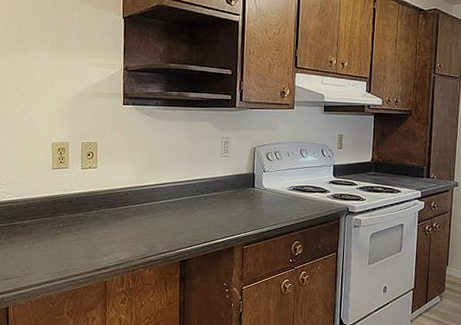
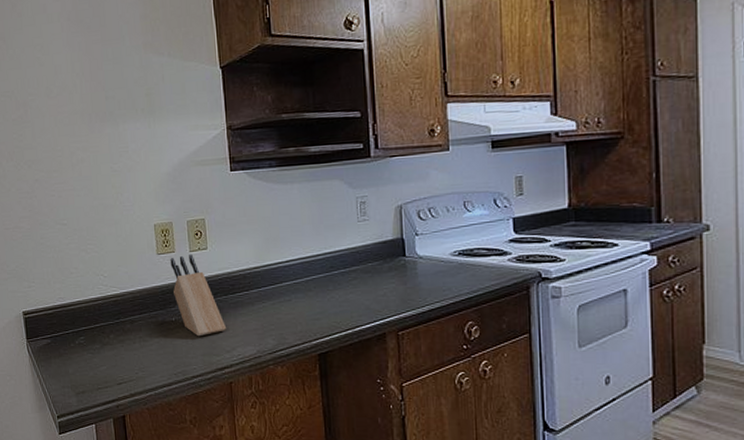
knife block: none [63,170,107,242] -> present [170,253,227,337]

